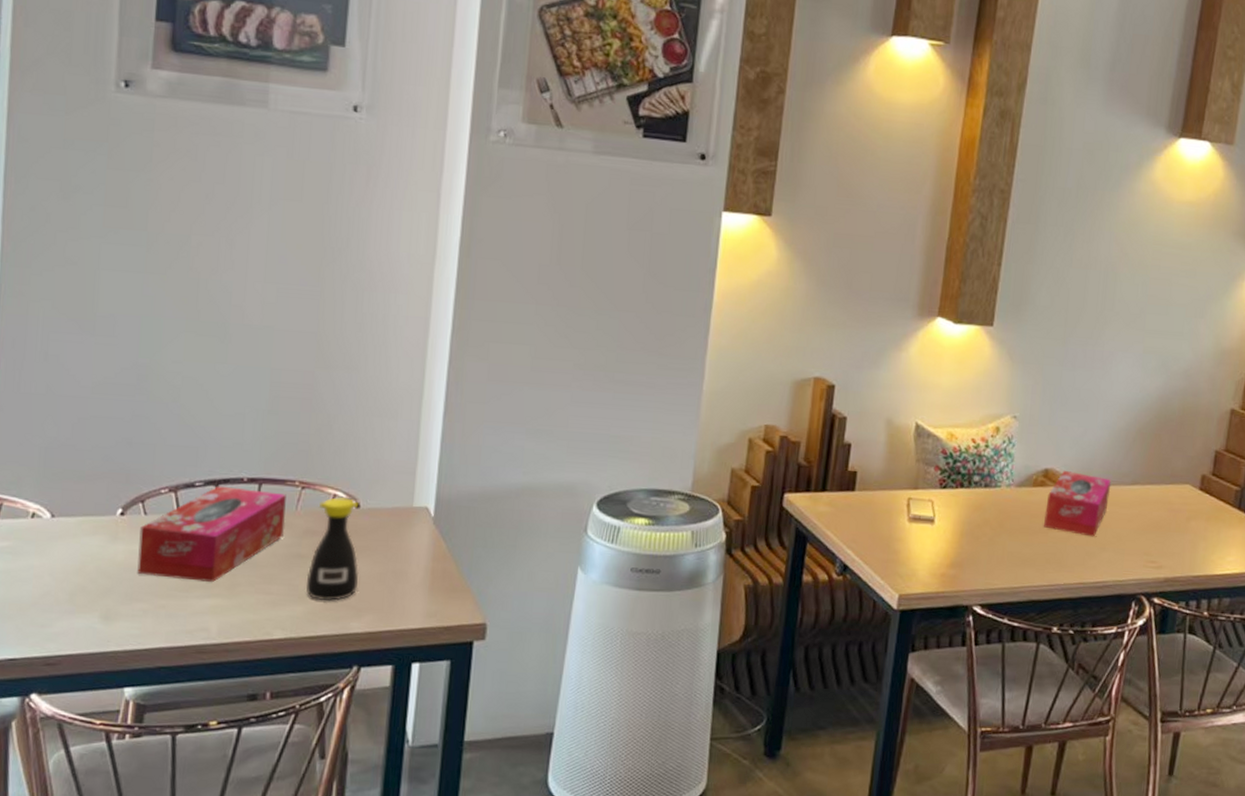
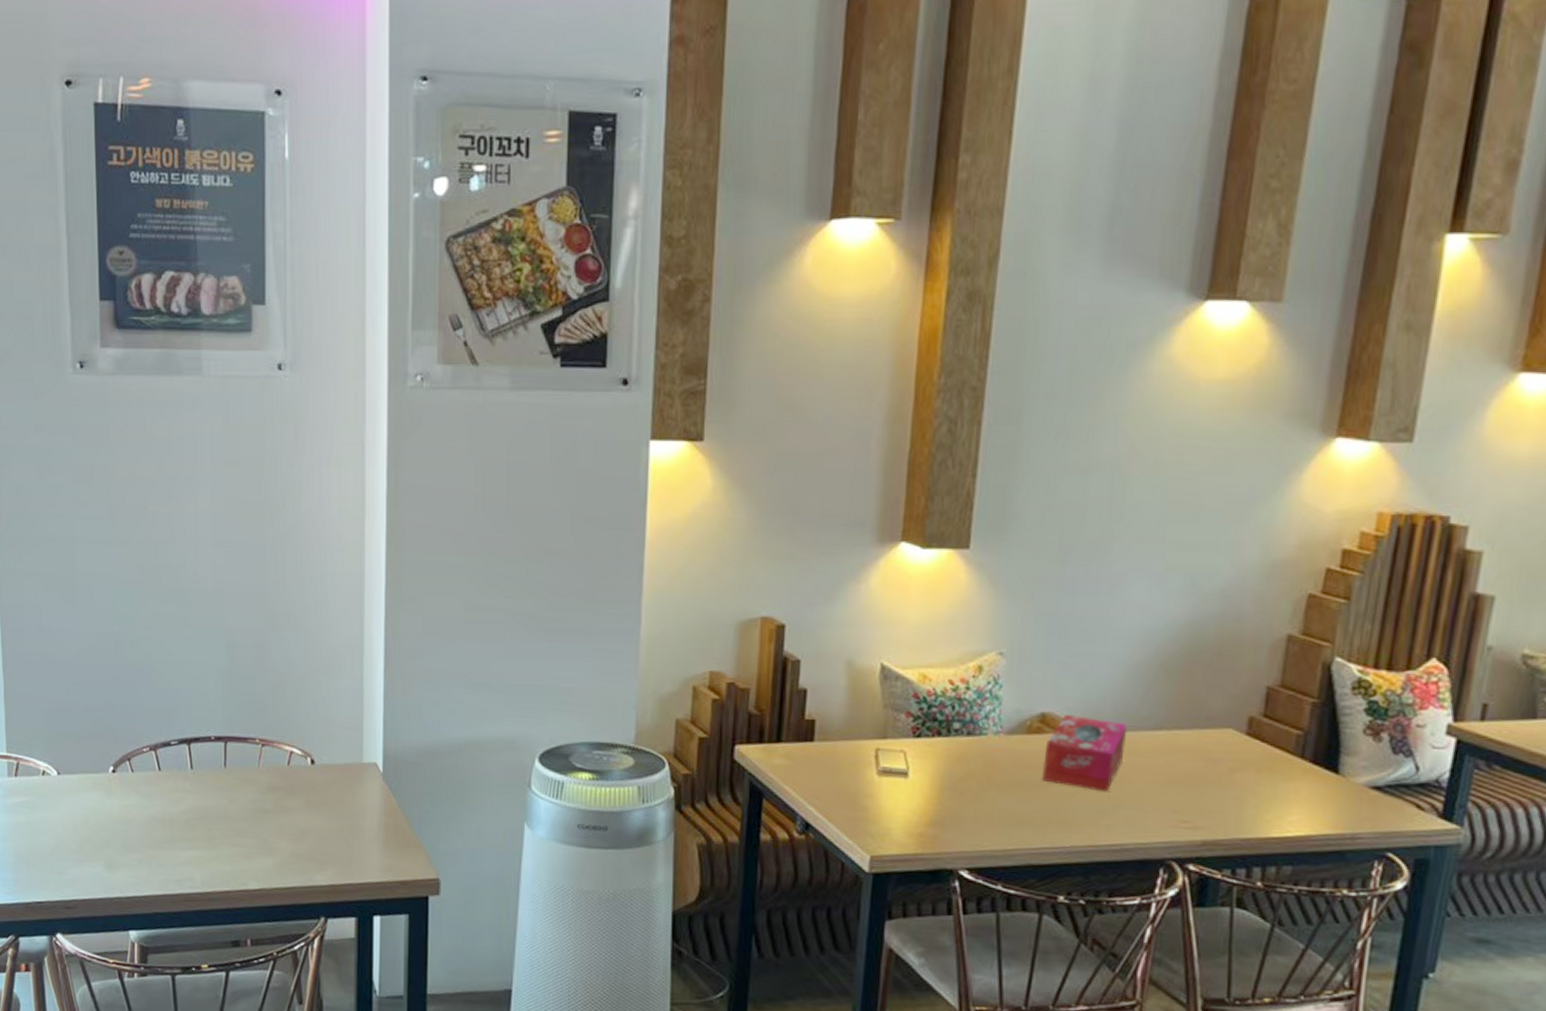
tissue box: present [137,486,286,582] -> none [129,744,251,835]
bottle: present [306,497,359,601] -> none [274,754,319,854]

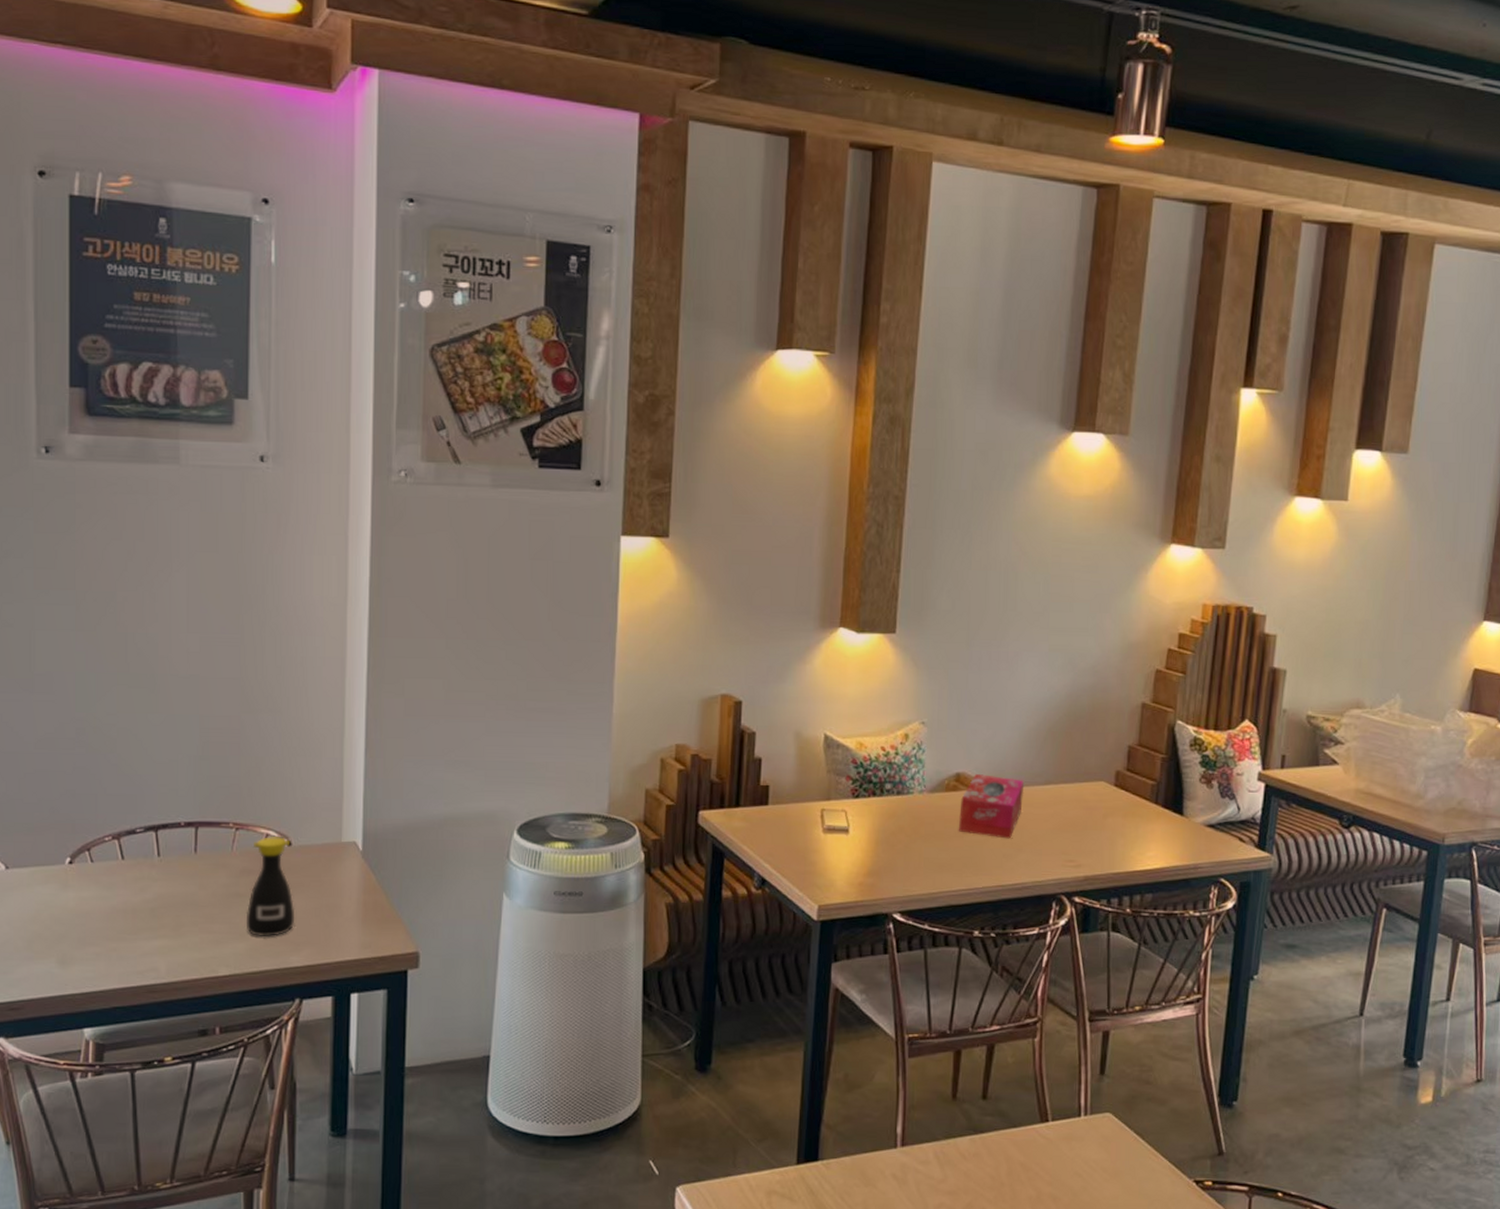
bottle: none [274,754,319,854] -> present [247,837,295,936]

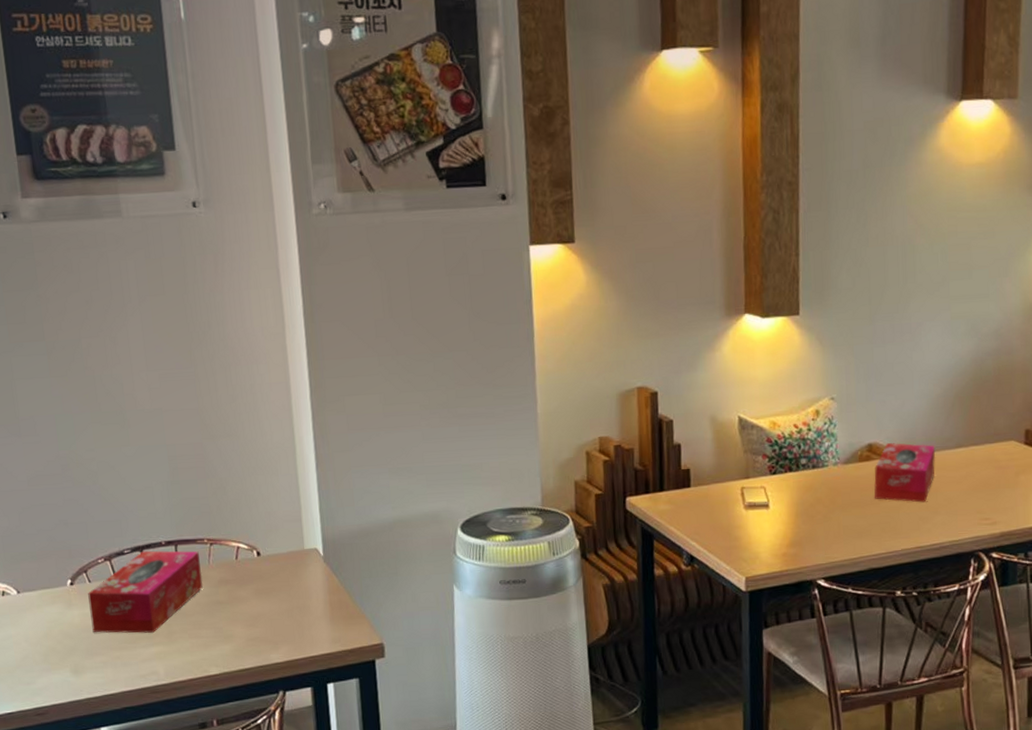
tissue box: none [88,831,223,924] -> present [88,550,203,633]
bottle: present [247,837,295,936] -> none [226,548,272,638]

